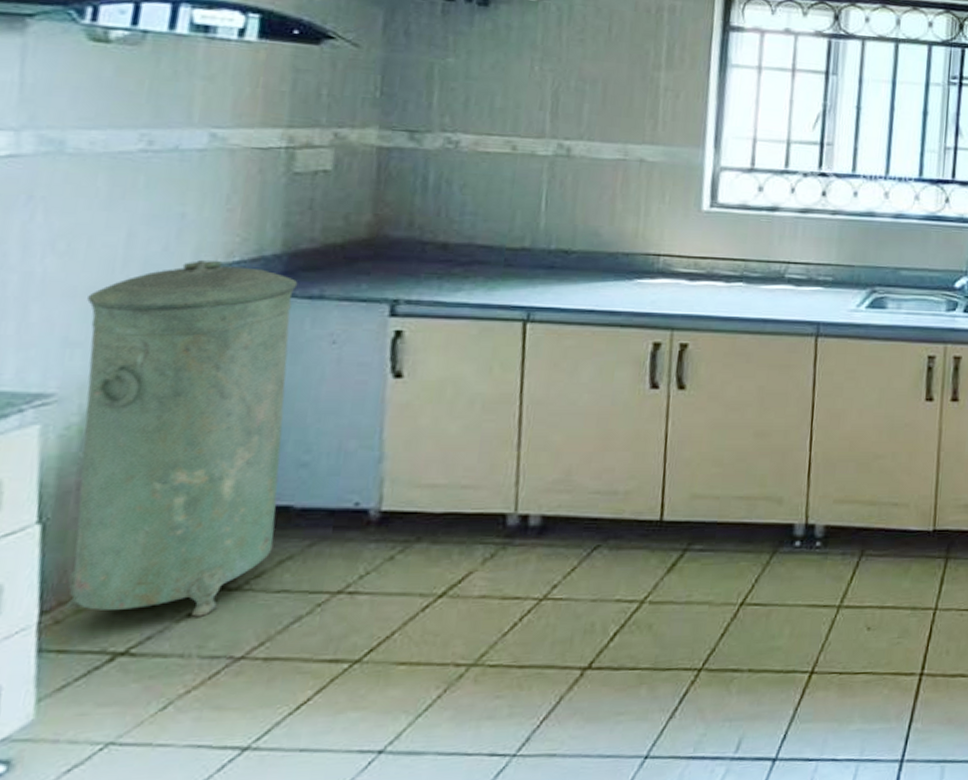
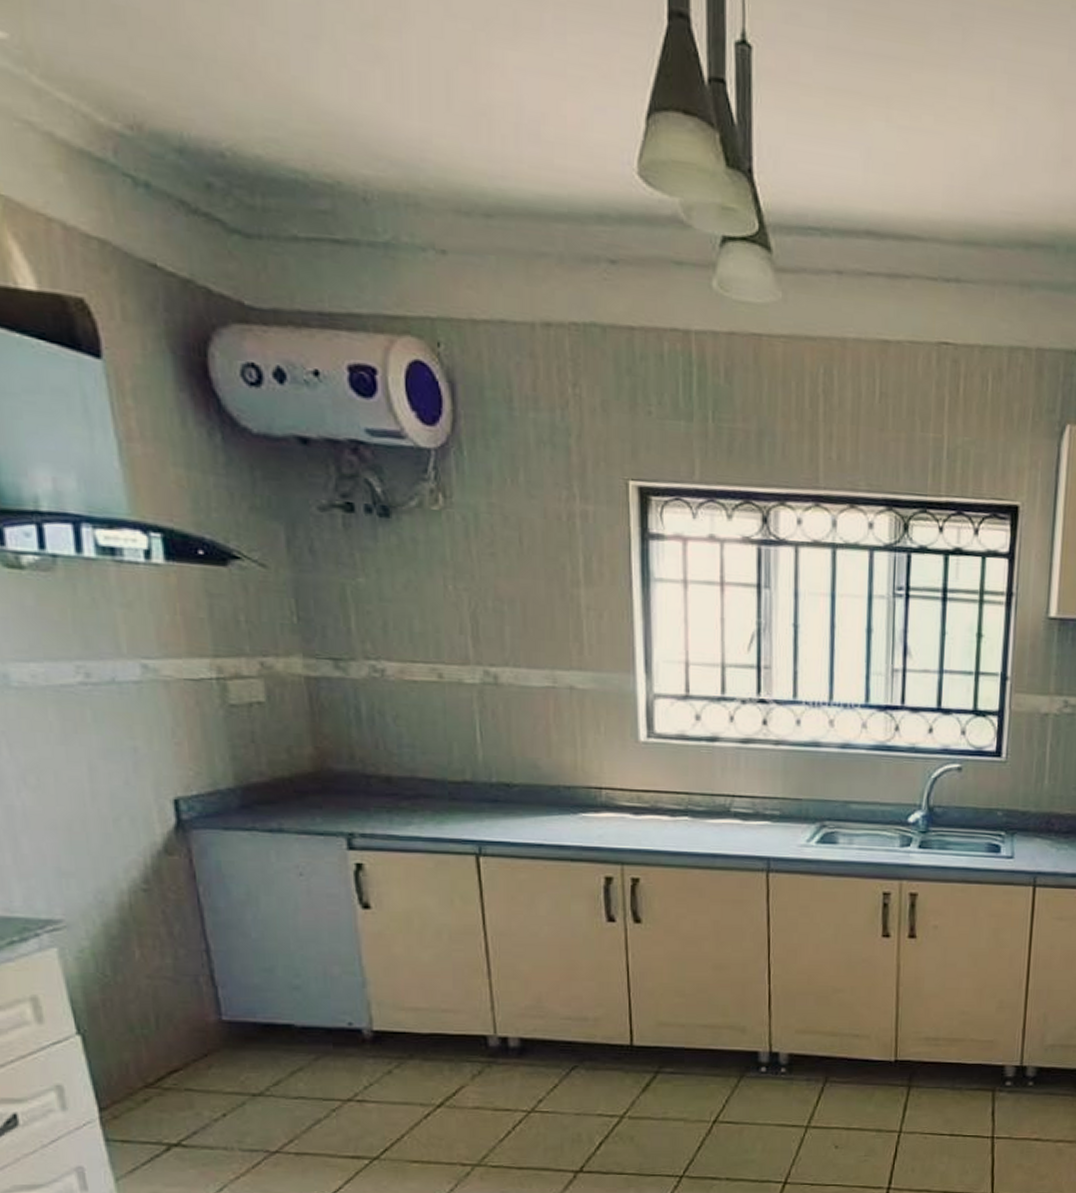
trash can: present [65,259,298,617] -> none [68,793,284,1117]

